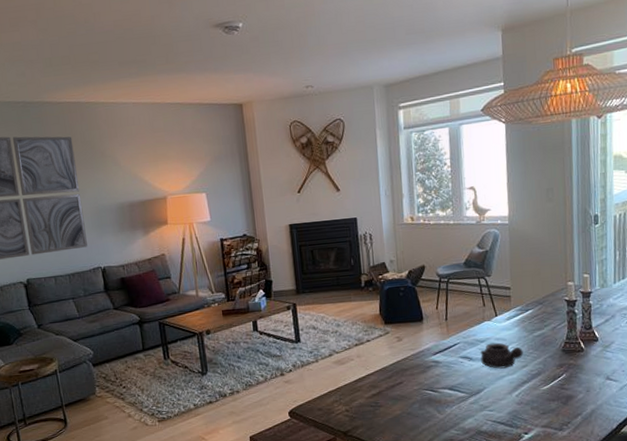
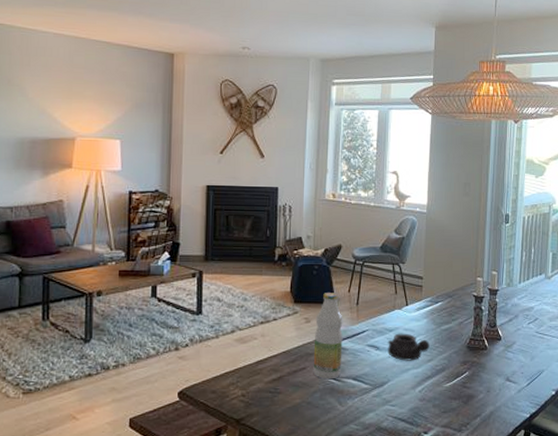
bottle: none [407,311,437,391] -> present [313,293,343,379]

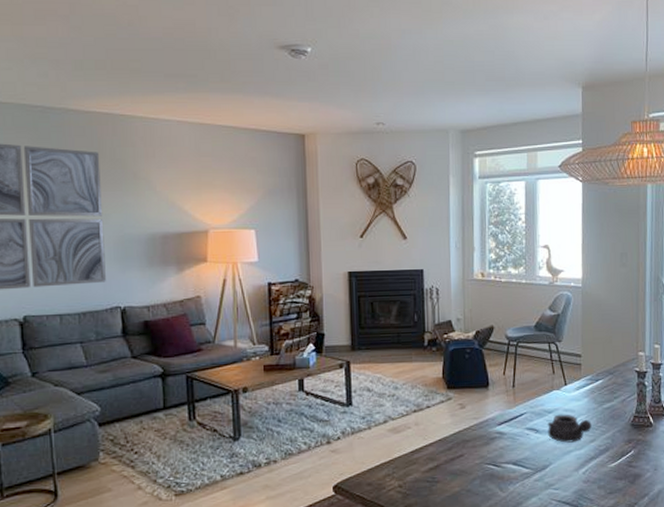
bottle: present [313,293,343,379] -> none [470,376,501,465]

